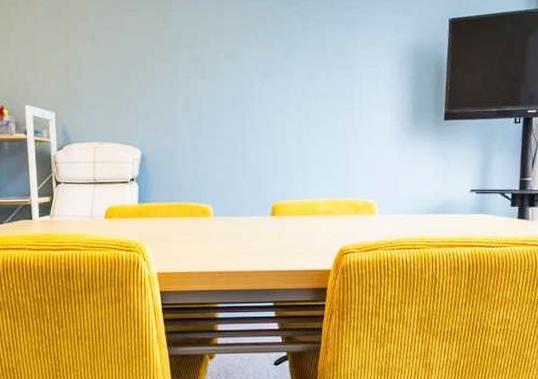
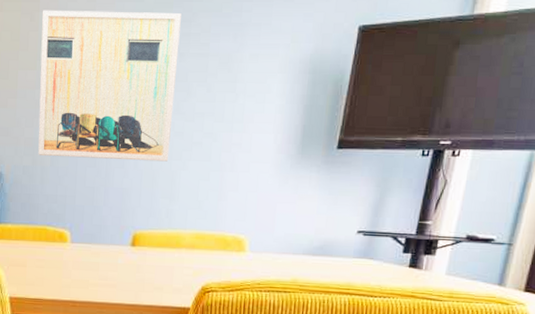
wall art: none [175,10,300,138] -> present [38,10,181,162]

